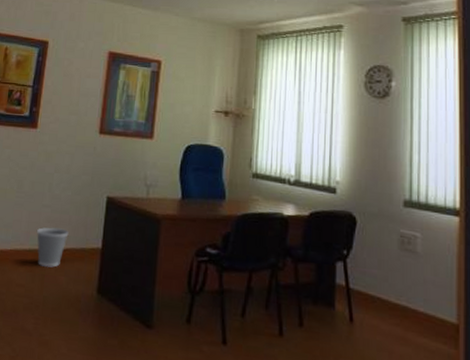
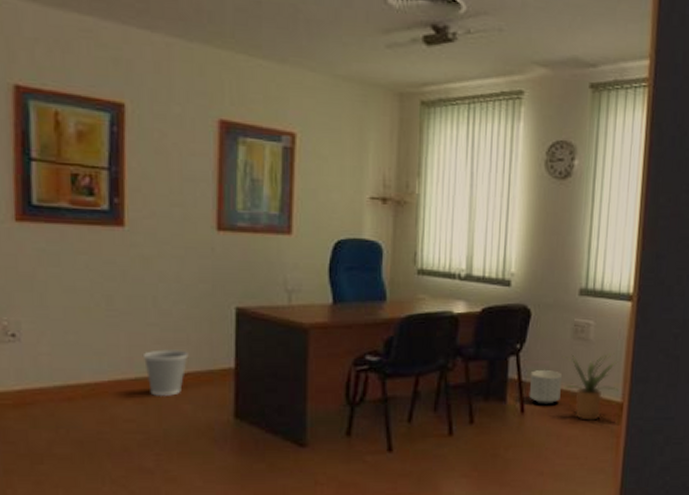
planter: none [357,278,390,317] -> present [529,370,562,405]
house plant: none [390,267,453,341] -> present [563,353,619,421]

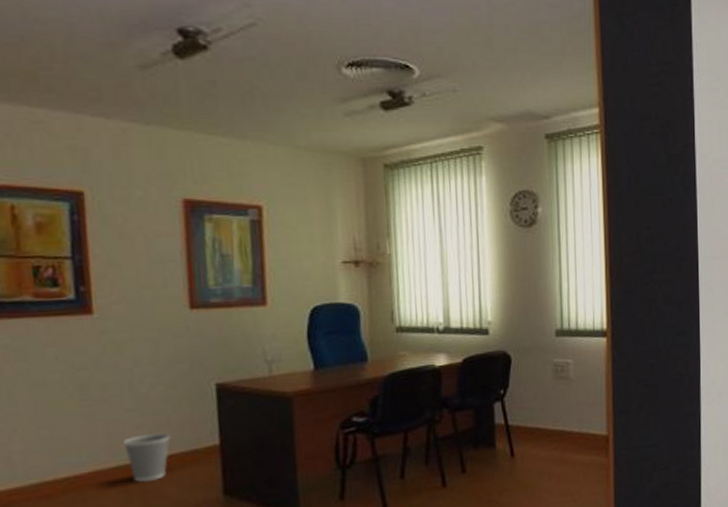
planter: present [529,370,562,405] -> none [516,412,548,446]
house plant: present [563,353,619,421] -> none [546,388,603,457]

